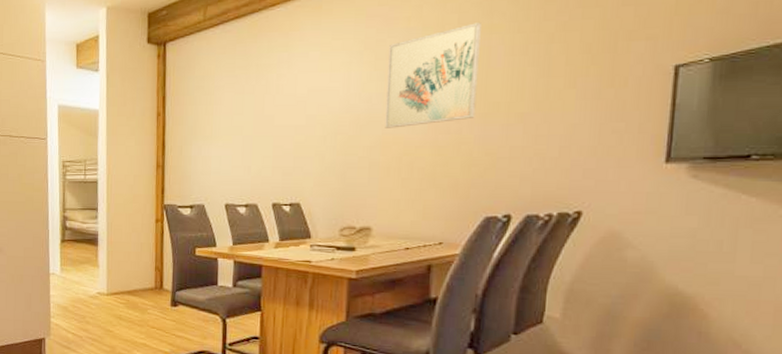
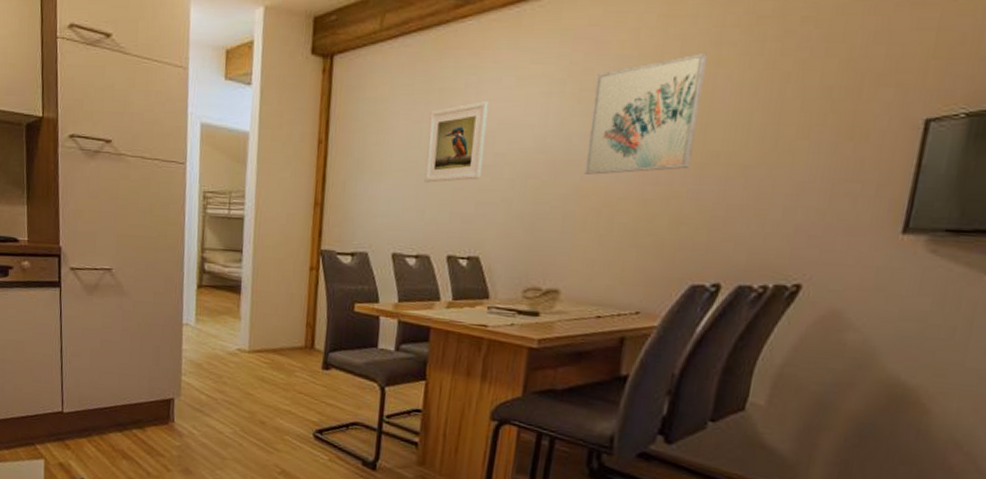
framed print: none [248,73,299,143] -> present [424,101,489,183]

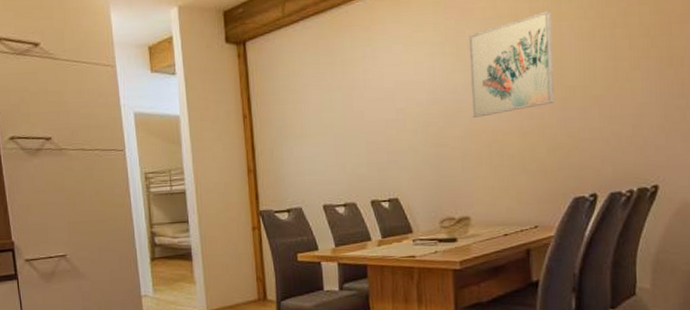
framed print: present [424,101,489,183] -> none [336,67,389,141]

